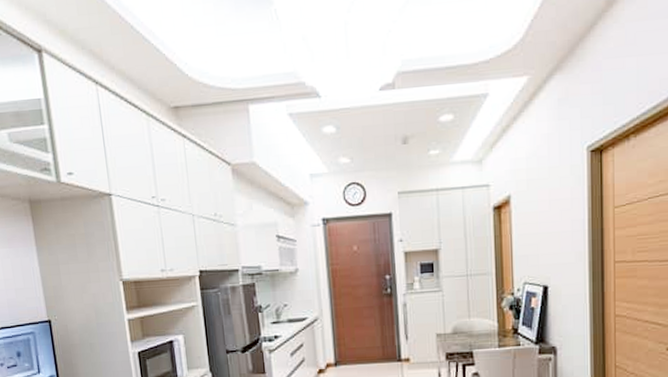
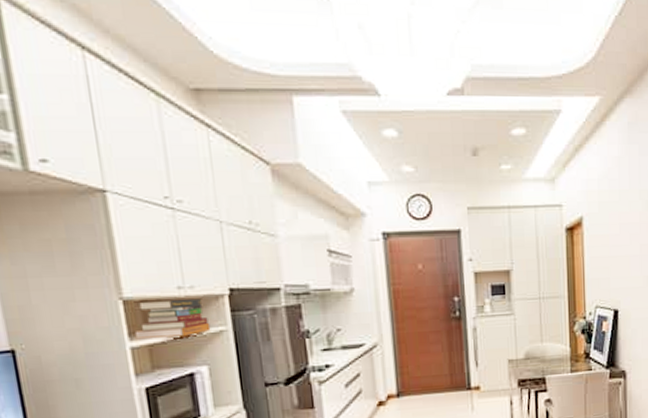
books: none [130,279,186,313] -> present [134,298,211,340]

